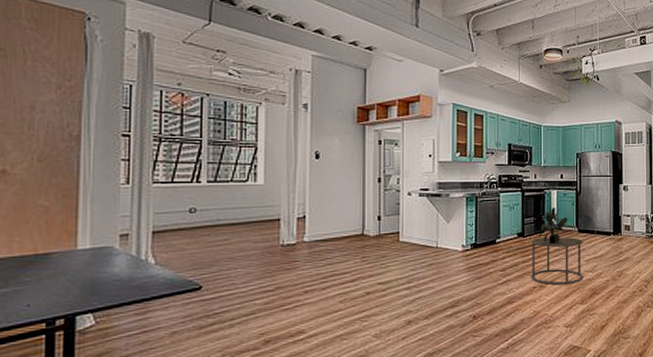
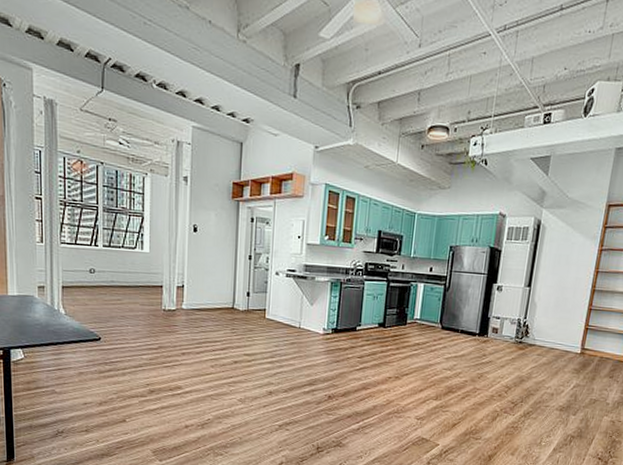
side table: present [531,237,583,286] -> none [388,330,445,380]
potted plant: present [539,208,568,244] -> none [399,301,432,338]

